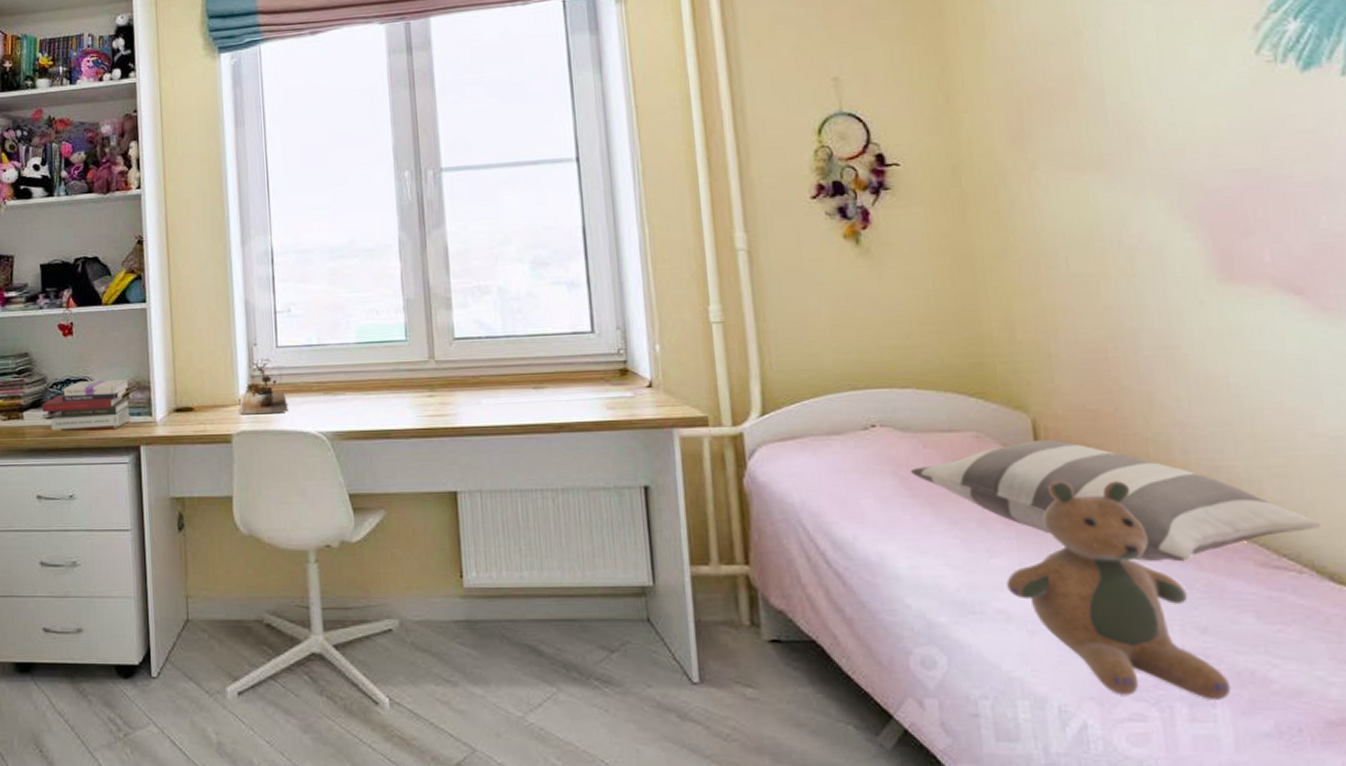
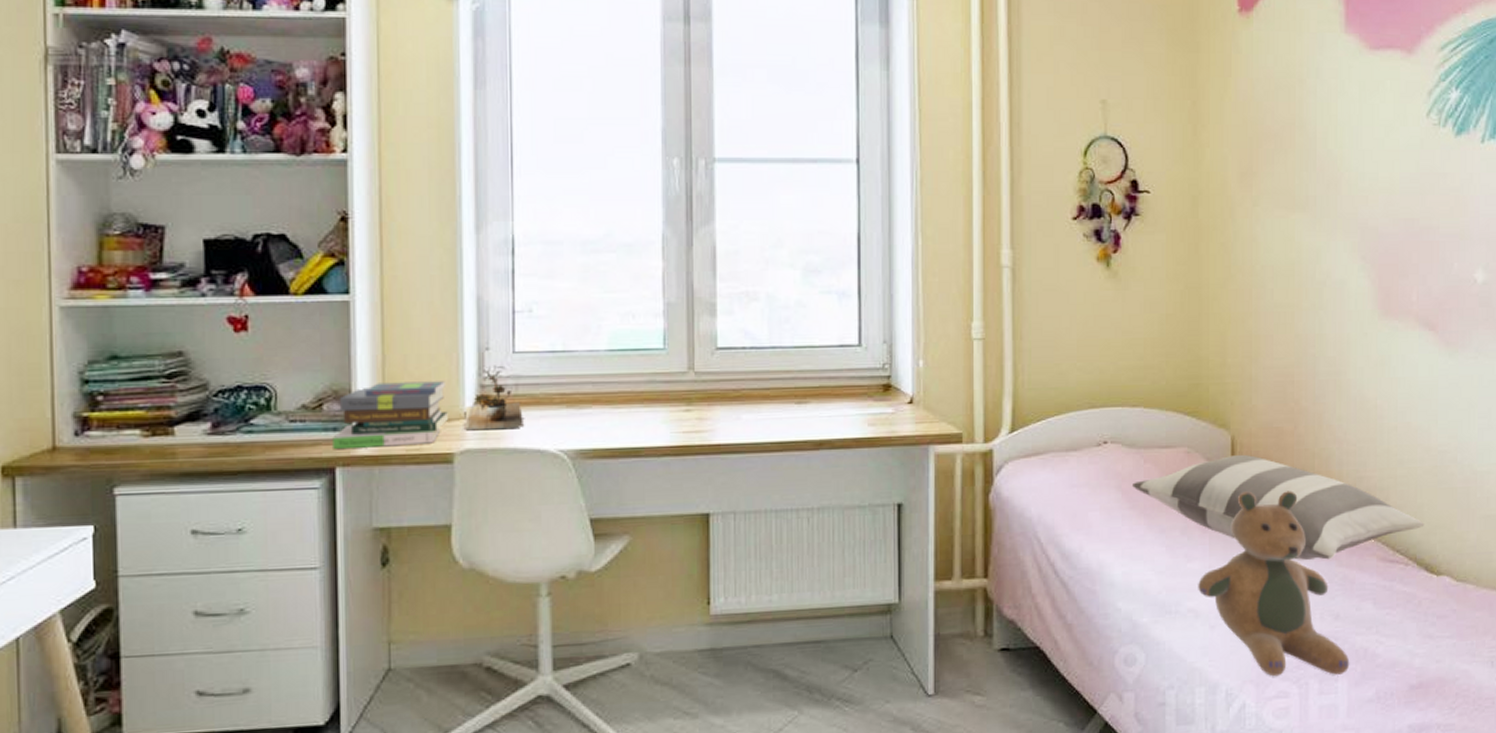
books: present [42,378,132,431] -> none [202,386,325,450]
books: none [137,373,227,430] -> present [332,381,449,449]

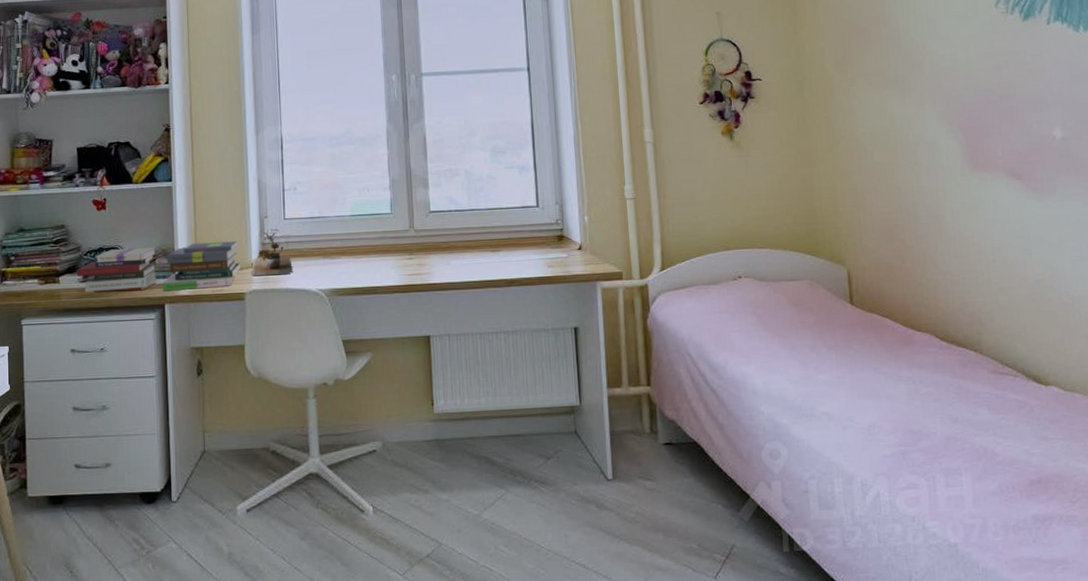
books: none [202,386,325,450] -> present [77,247,158,292]
pillow: present [1131,454,1424,560] -> none [764,285,1029,372]
teddy bear: present [1198,491,1350,677] -> none [828,314,972,471]

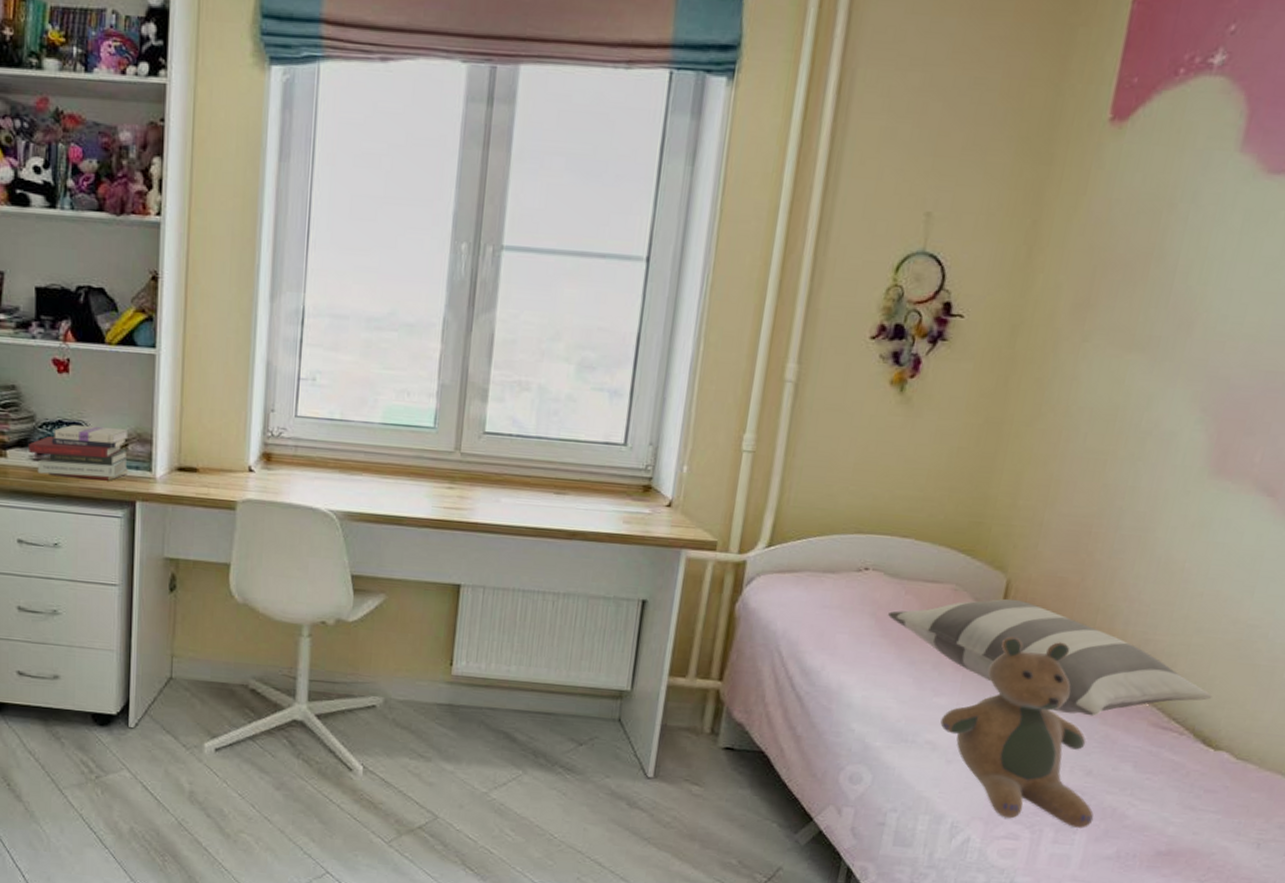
books: present [162,241,241,291] -> none [135,431,235,491]
succulent plant: present [251,236,294,275] -> none [248,435,301,486]
pillow: none [764,285,1029,372] -> present [887,598,1212,717]
teddy bear: none [828,314,972,471] -> present [940,636,1094,828]

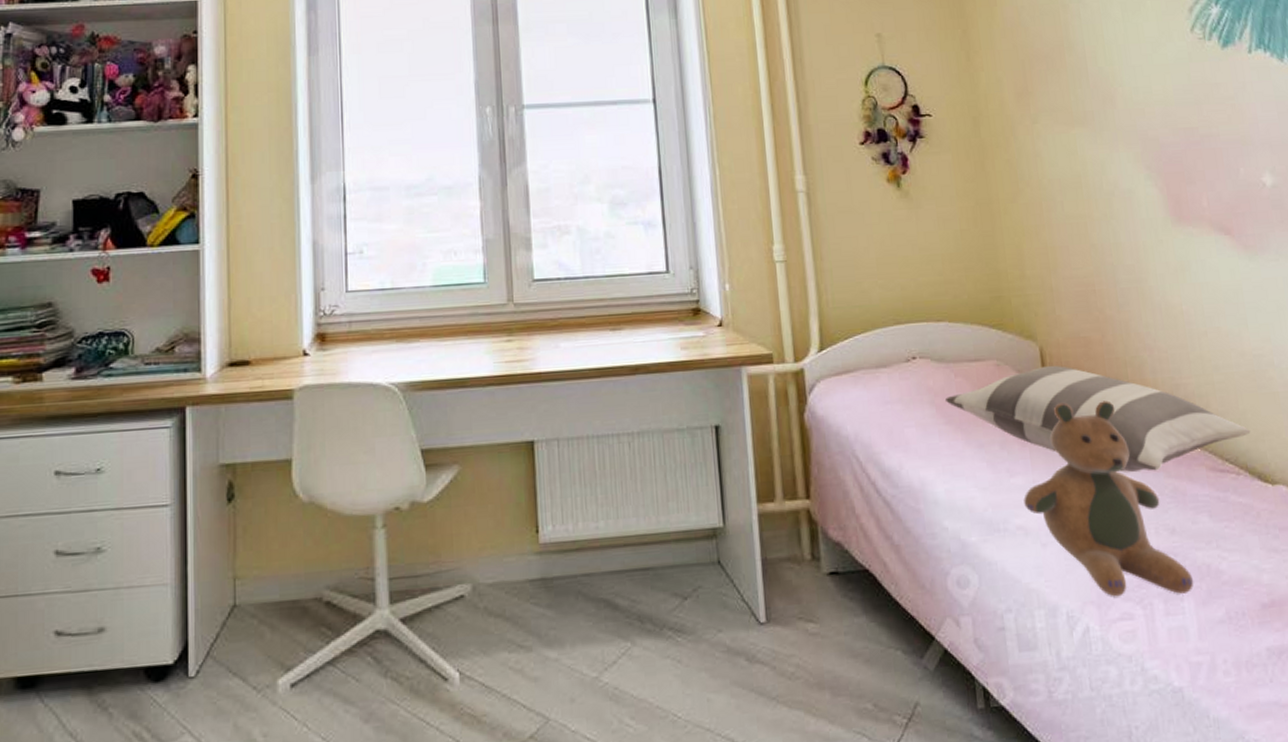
books: present [29,424,129,481] -> none [67,330,177,393]

